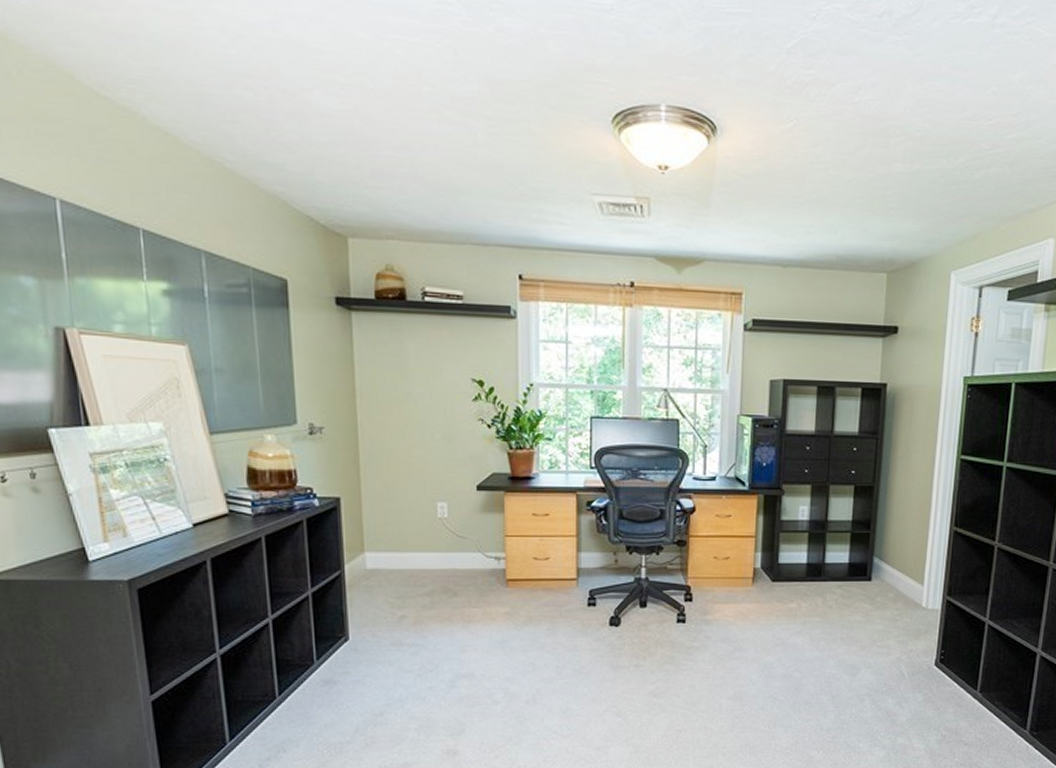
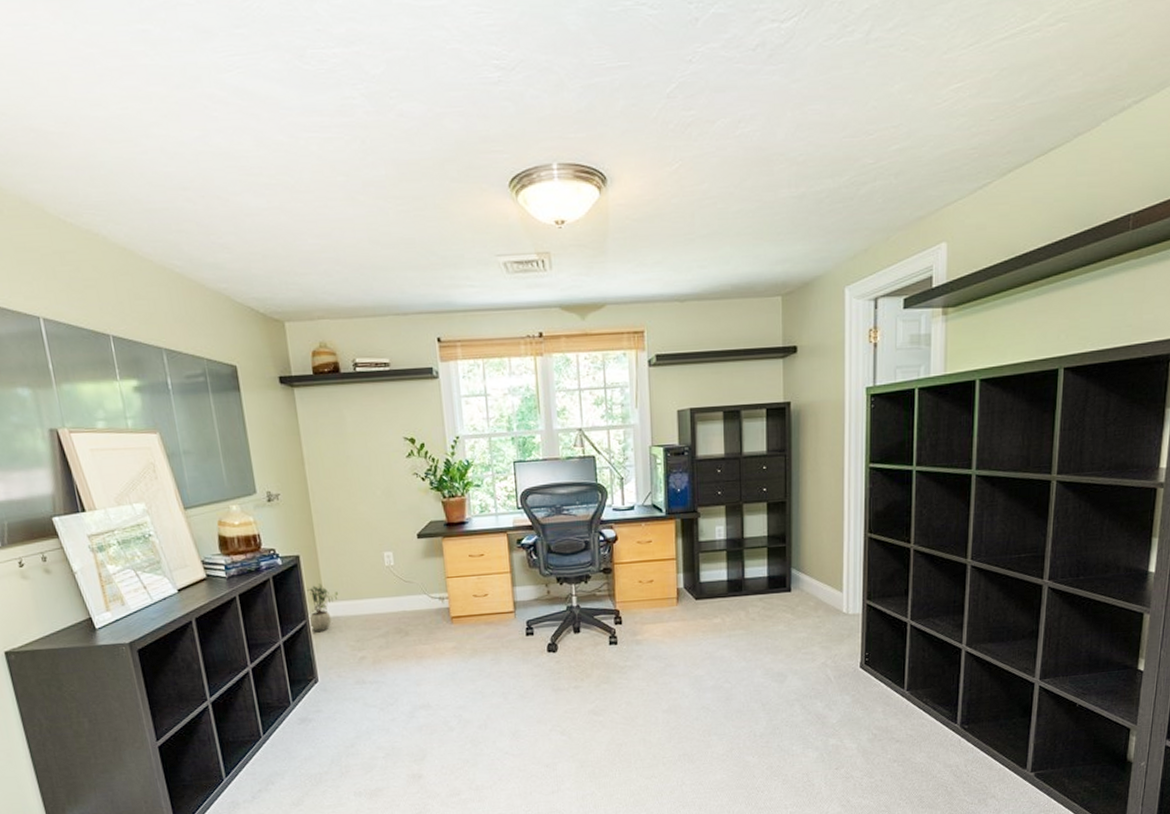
potted plant: none [345,531,382,585] -> present [306,583,339,633]

